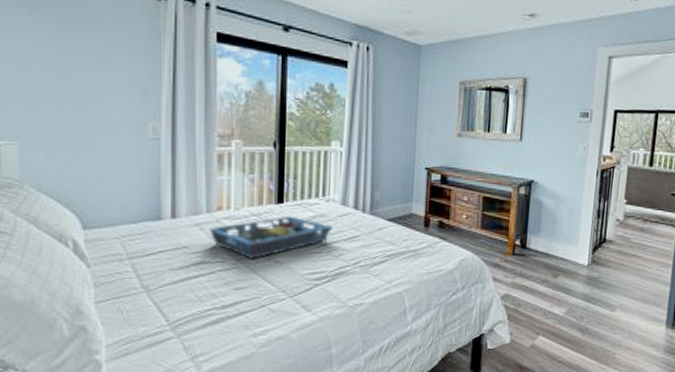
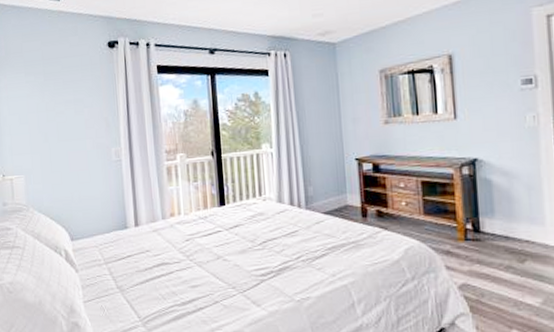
serving tray: present [209,215,333,259] -> none [165,216,272,259]

